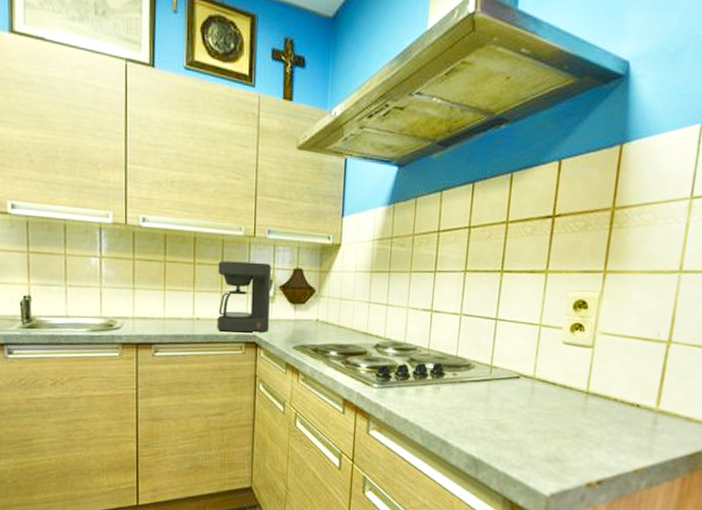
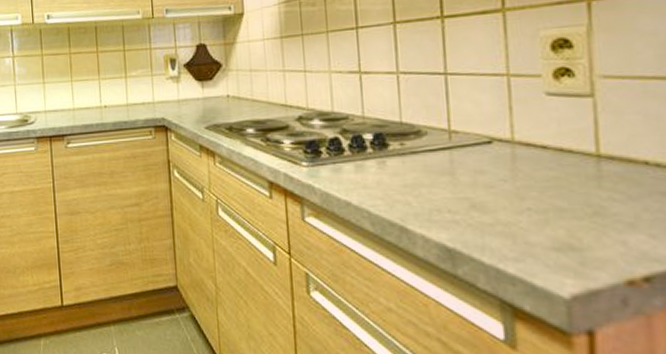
coffee maker: present [217,261,272,334] -> none [120,42,177,118]

